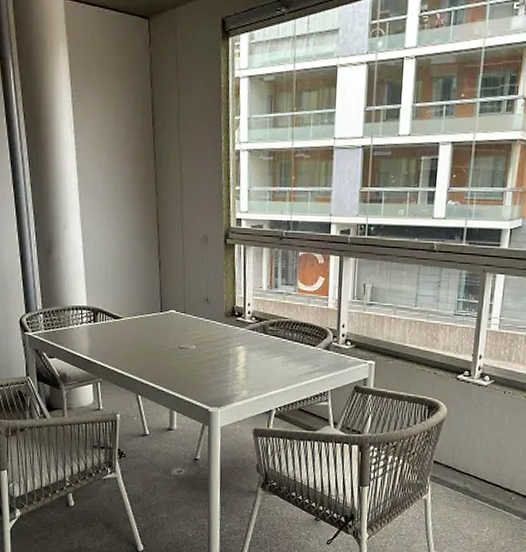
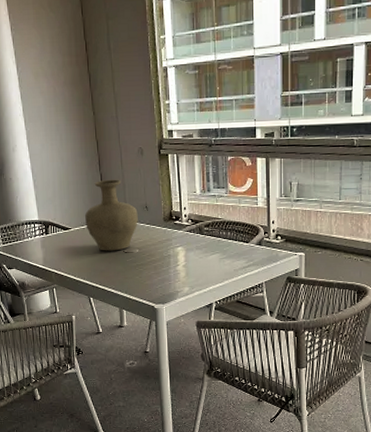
vase: none [139,267,197,346] -> present [85,179,138,251]

